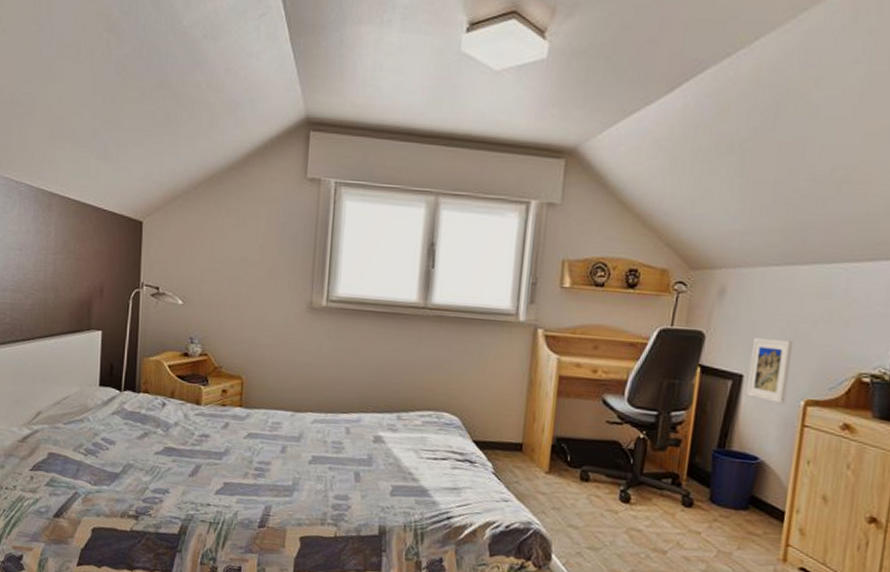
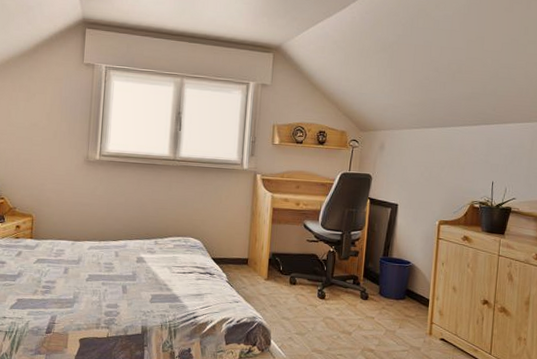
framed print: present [745,336,793,405] -> none [400,177,429,224]

